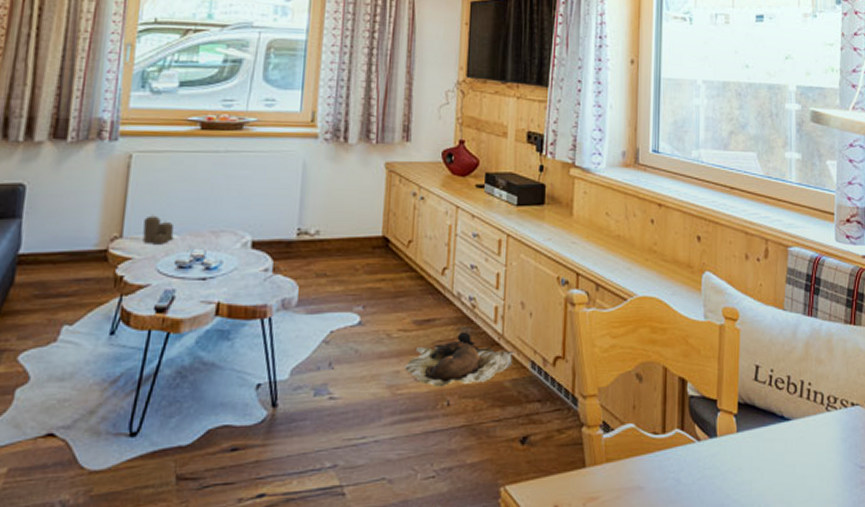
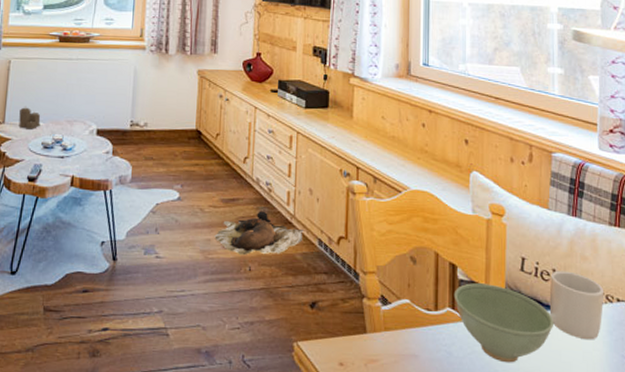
bowl: none [683,398,789,485] -> present [453,283,555,363]
mug: none [783,377,839,451] -> present [549,270,605,340]

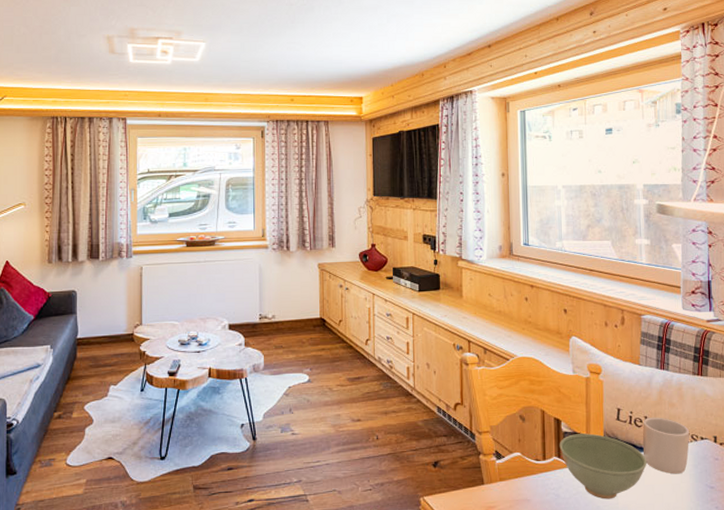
candle: present [19,106,41,130] -> none [155,308,176,329]
dog bed: present [214,211,304,256] -> none [344,386,424,426]

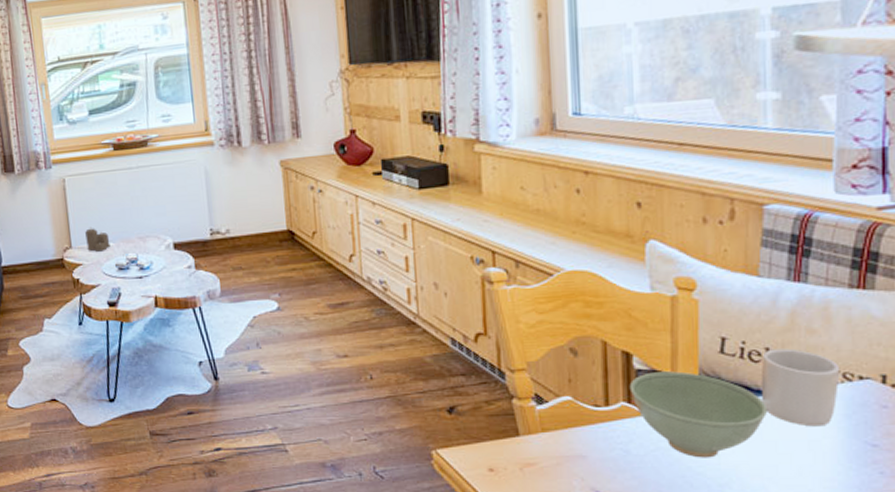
candle: none [155,308,176,329] -> present [85,227,111,252]

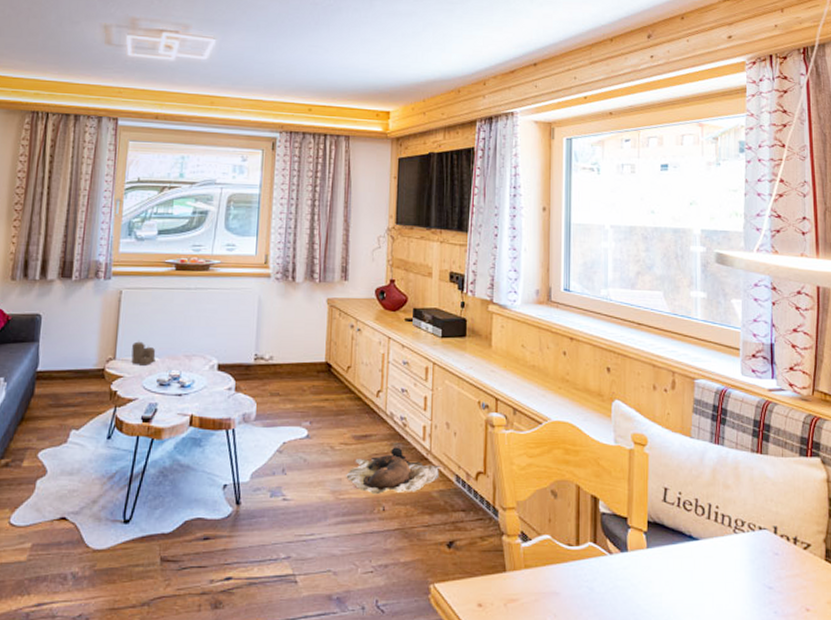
dog bed: none [325,313,432,364] -> present [346,447,440,495]
bowl: present [629,371,768,458] -> none [595,516,697,597]
mug: present [760,348,841,427] -> none [692,500,747,570]

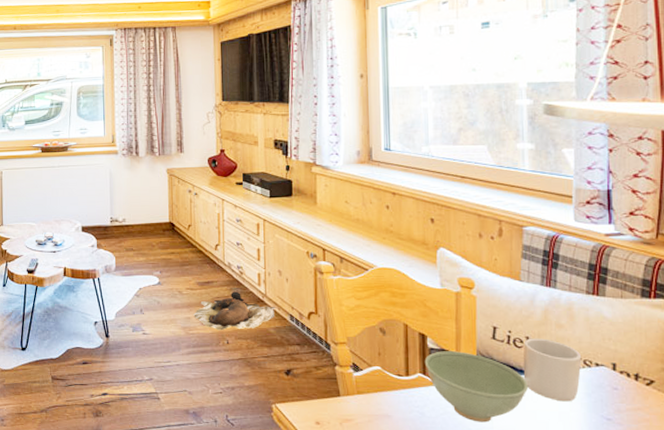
candle: present [131,340,156,366] -> none [14,210,33,229]
bowl: none [595,516,697,597] -> present [424,351,529,423]
mug: none [692,500,747,570] -> present [523,338,582,402]

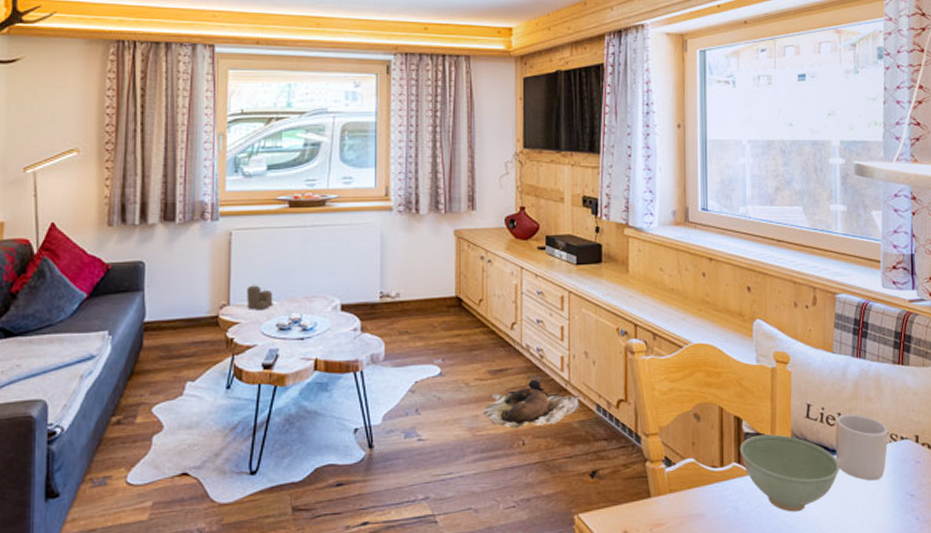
candle: none [14,210,33,229] -> present [247,283,273,310]

